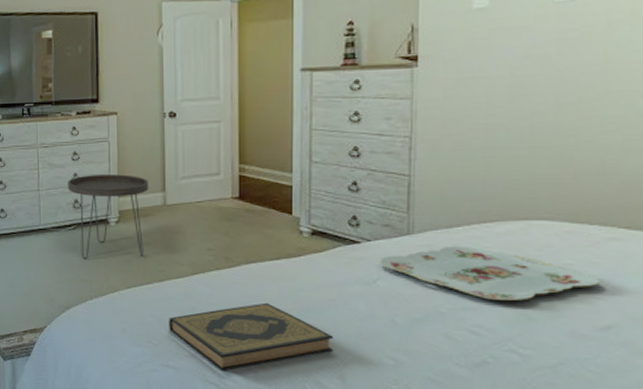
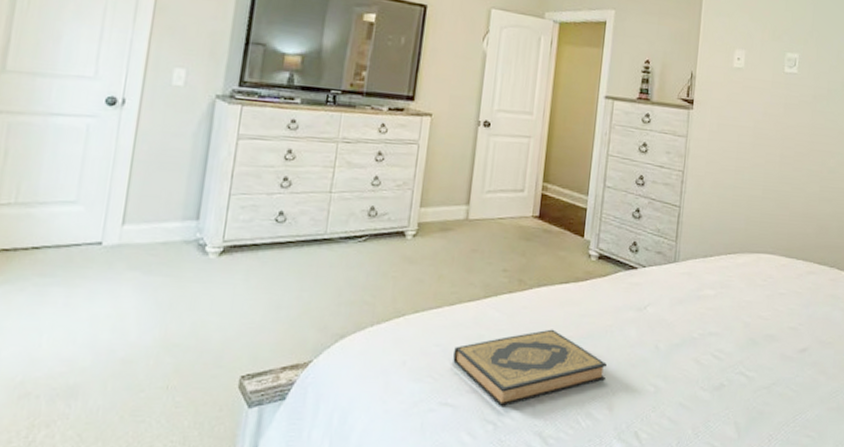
side table: present [68,174,149,259] -> none [365,179,455,277]
serving tray: present [380,245,600,301] -> none [651,274,801,326]

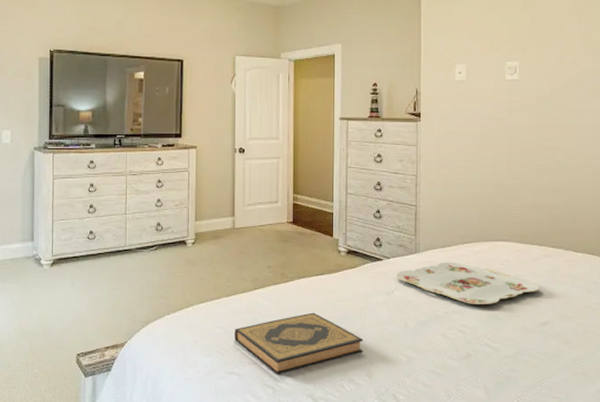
serving tray: none [651,274,801,326] -> present [397,261,540,304]

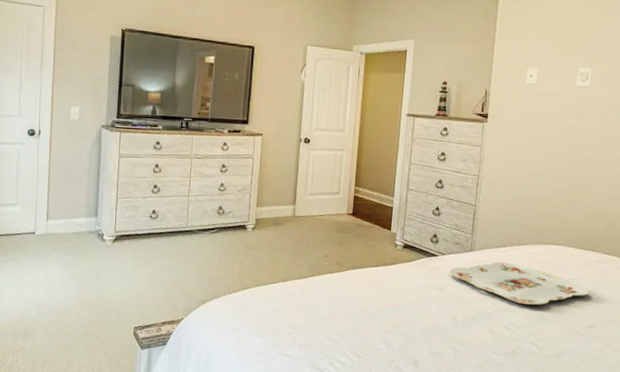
hardback book: present [235,312,363,375] -> none [288,302,412,359]

